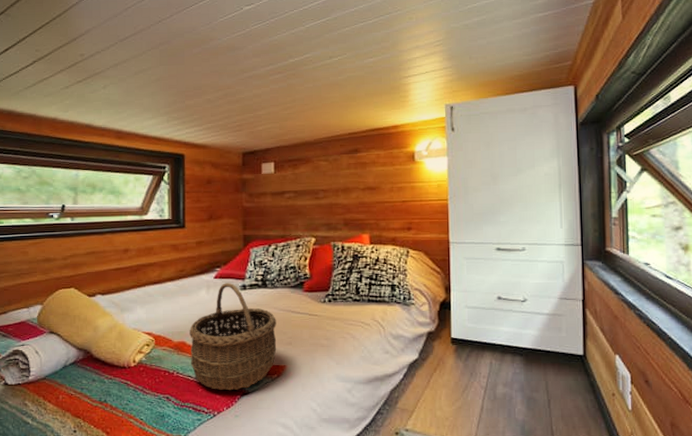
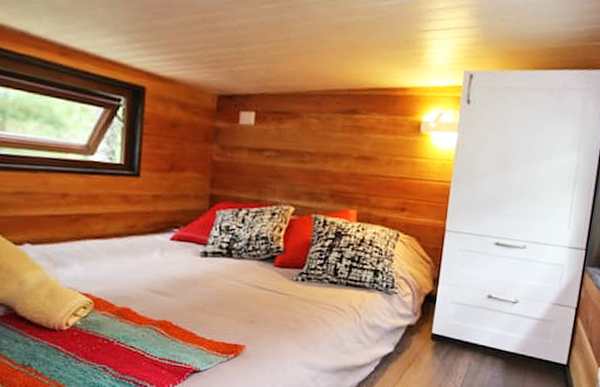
wicker basket: present [190,283,277,391] -> none [134,246,240,367]

